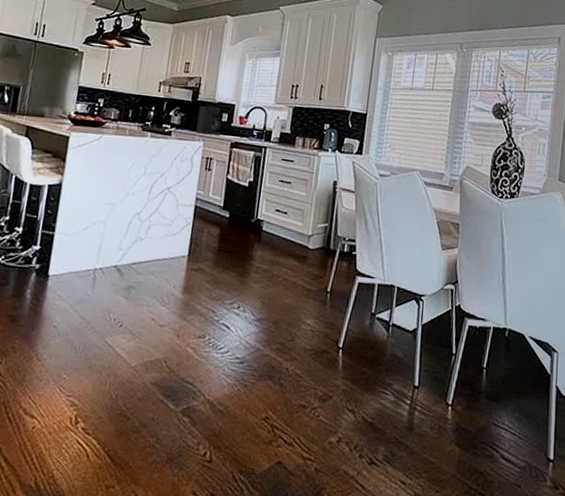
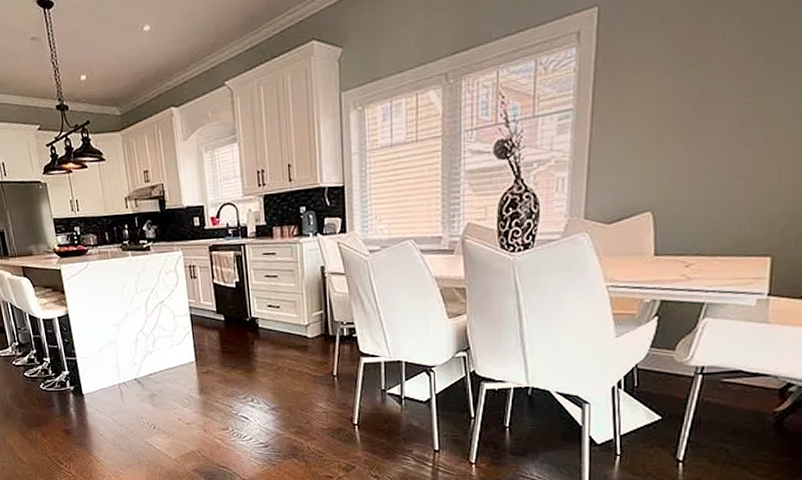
coffee maker: present [195,106,221,136] -> none [169,213,197,243]

